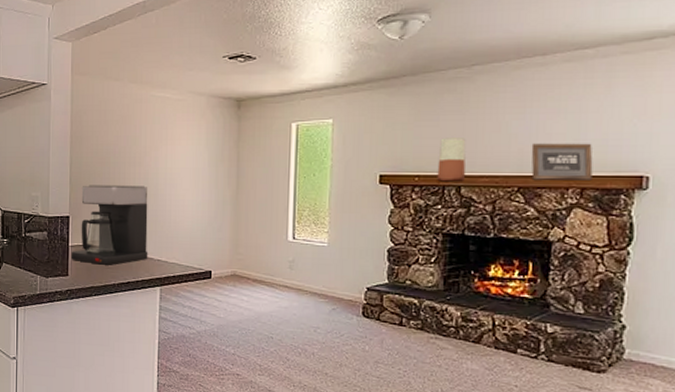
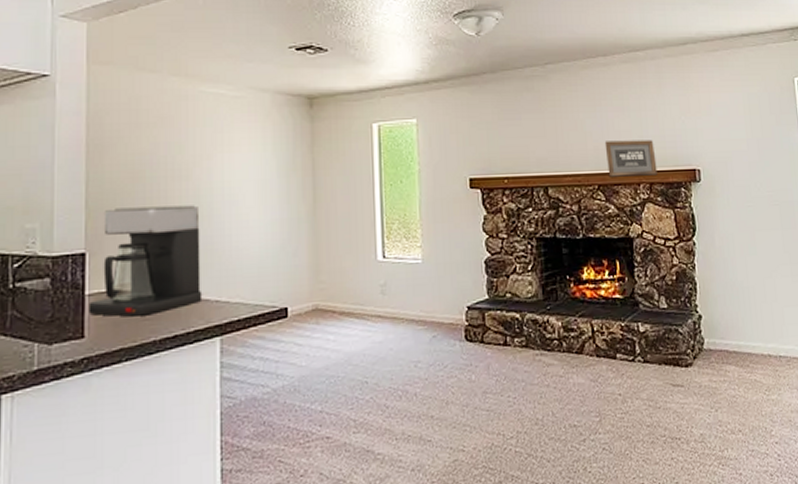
vase: present [437,138,466,182] -> none [524,136,551,183]

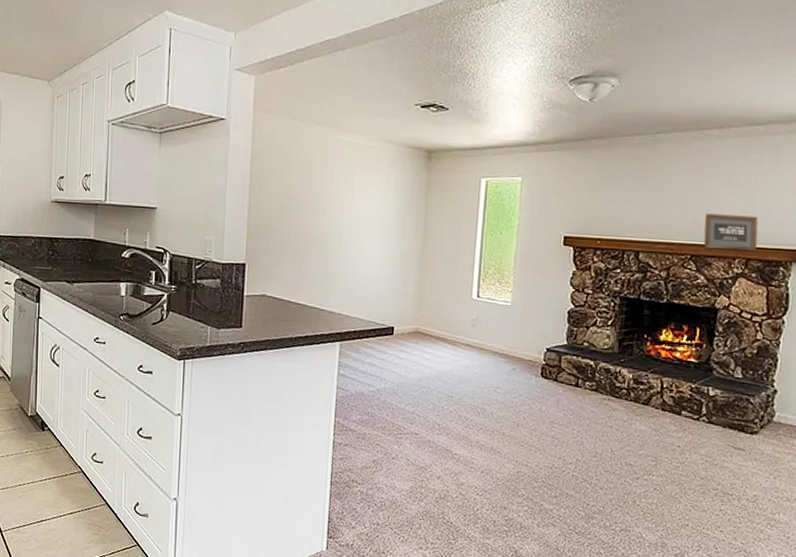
coffee maker: present [88,205,203,317] -> none [245,231,331,318]

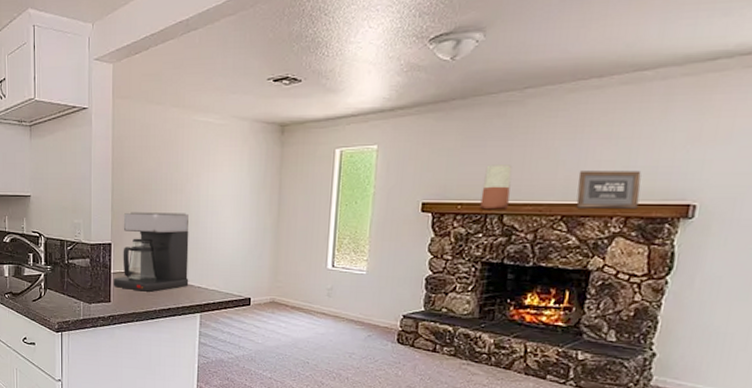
coffee maker: none [245,231,331,318] -> present [113,212,189,292]
vase: none [618,203,647,248] -> present [480,164,513,210]

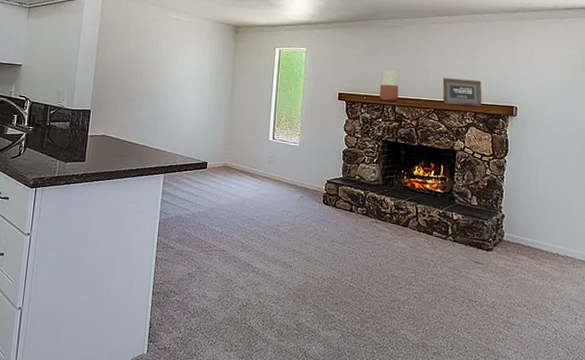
coffee maker: present [113,212,189,292] -> none [89,85,159,154]

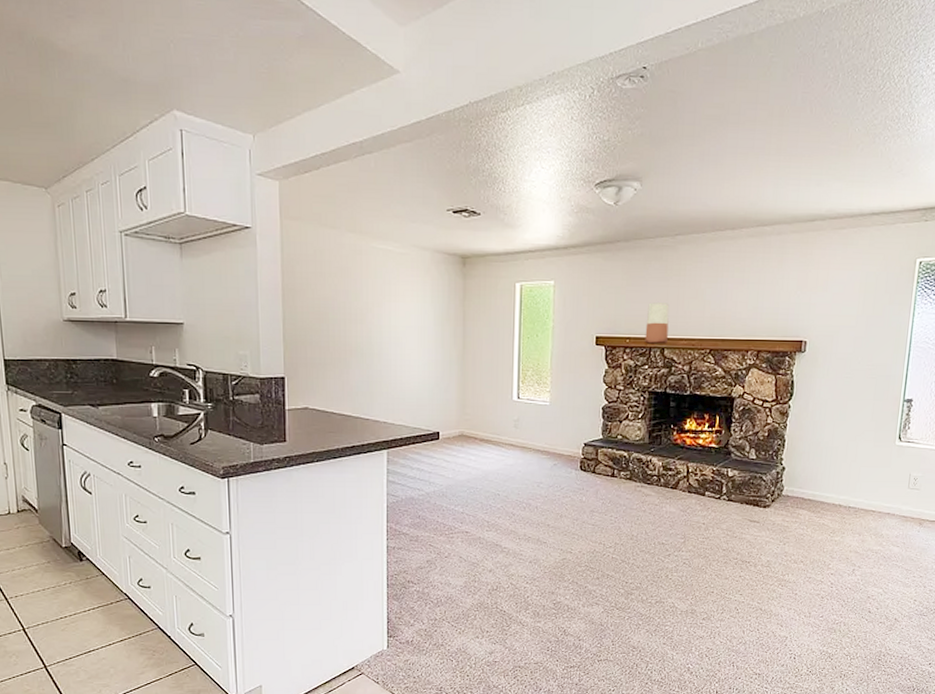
picture frame: present [442,78,482,108] -> none [720,310,767,345]

